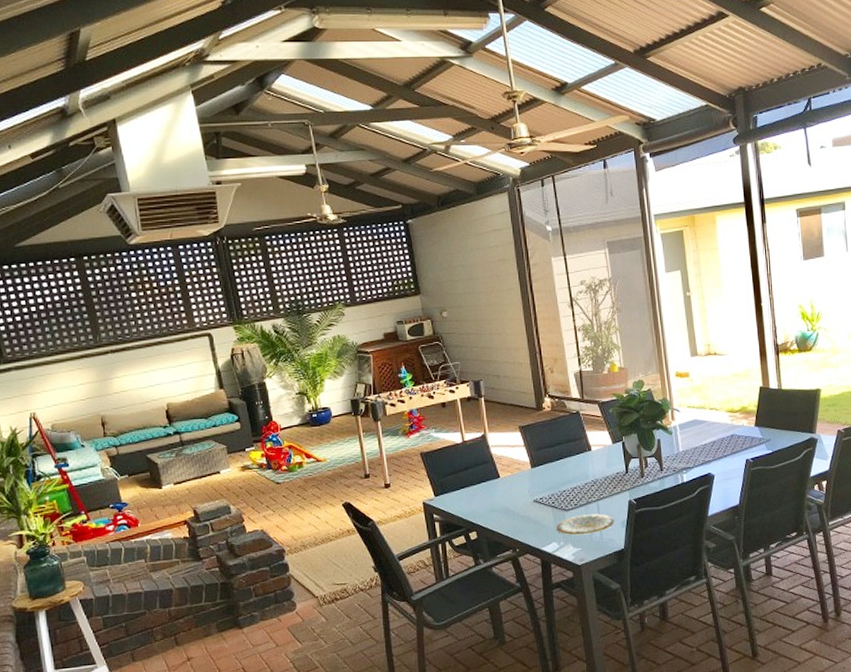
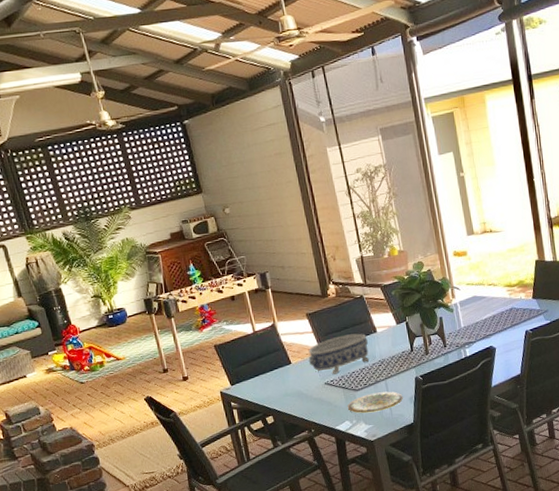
decorative bowl: none [518,450,582,492] -> present [308,333,370,375]

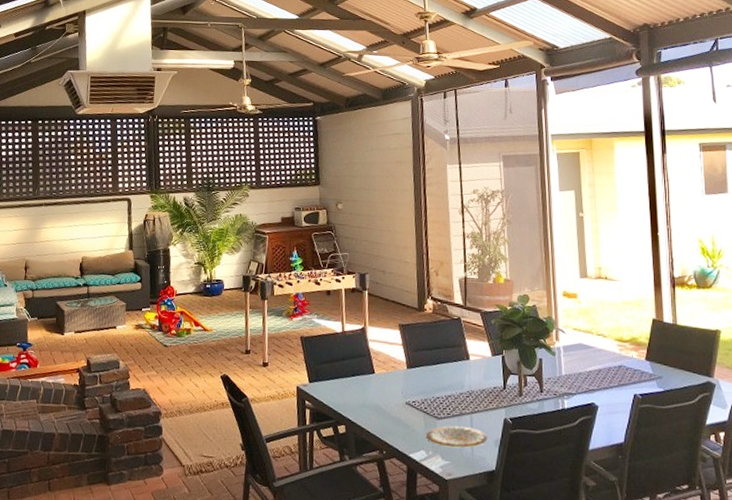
decorative bowl: present [308,333,370,375] -> none [393,355,458,396]

